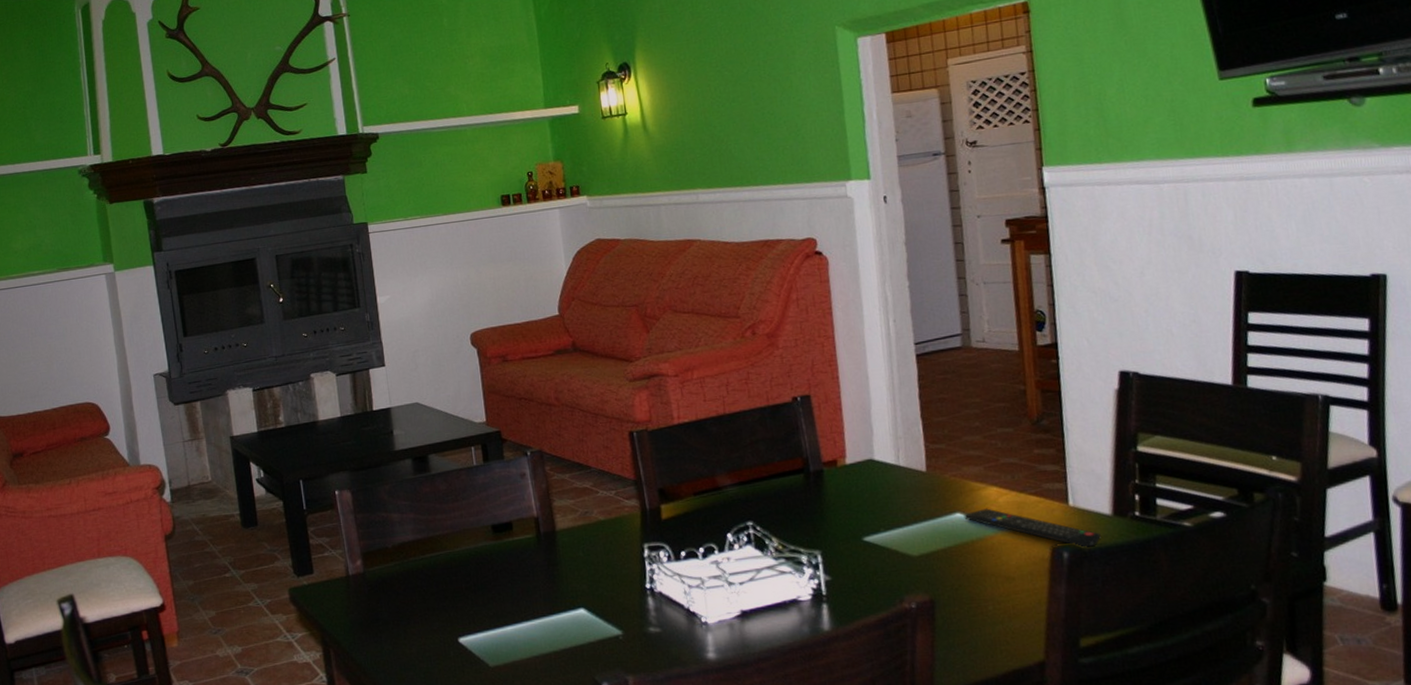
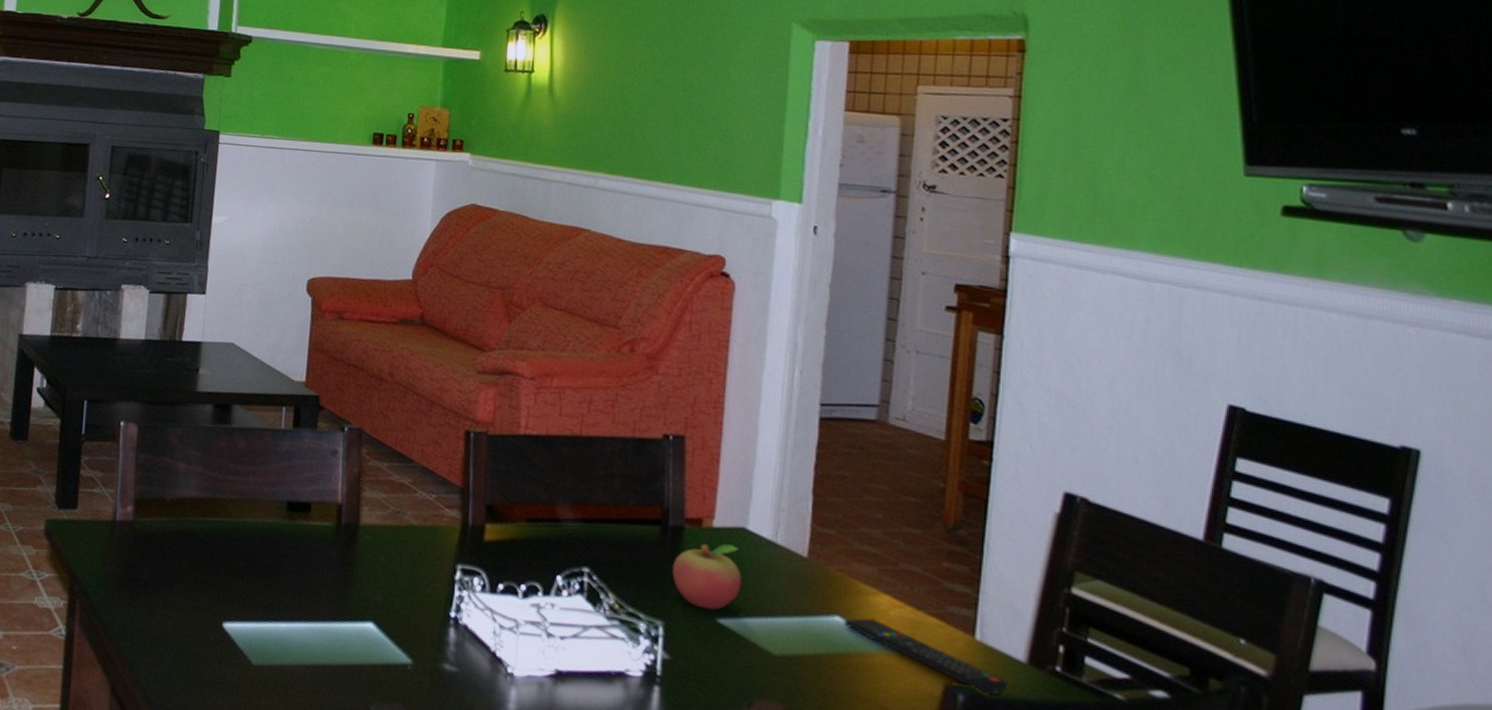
fruit: none [819,475,878,533] -> present [672,544,742,610]

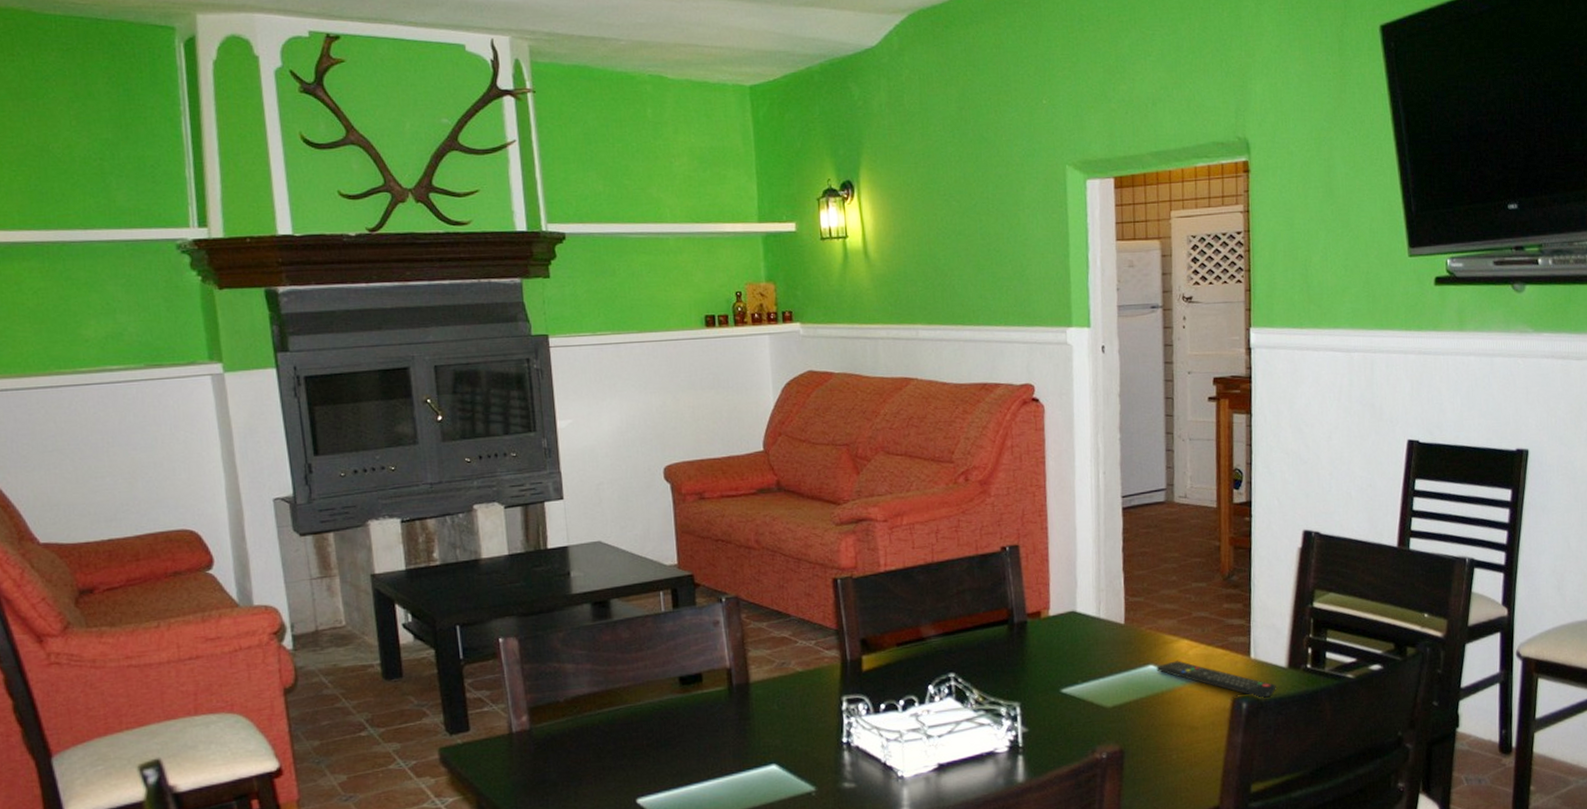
fruit: present [672,544,742,610] -> none [1021,627,1077,684]

